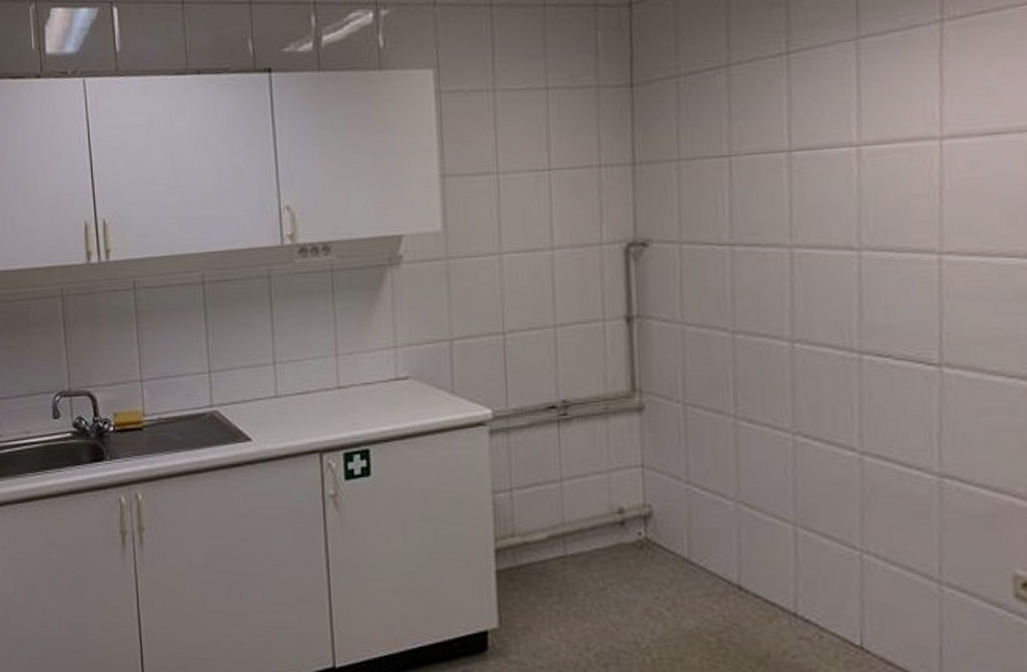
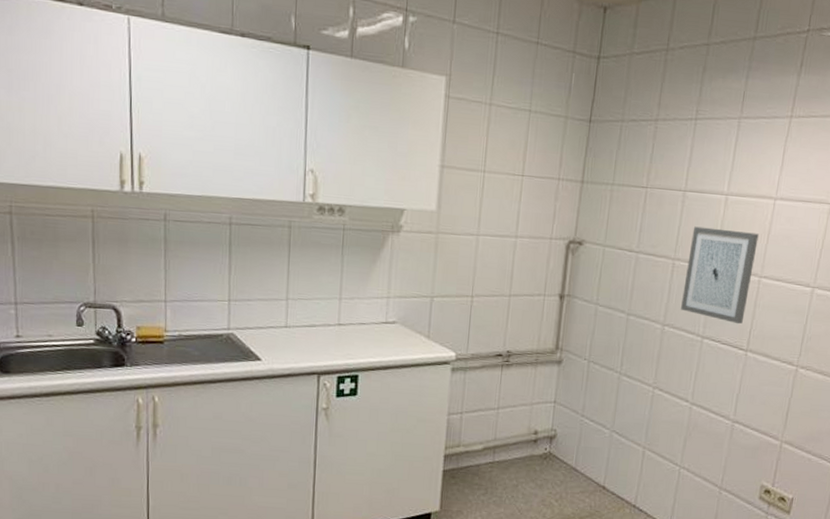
wall art: none [813,191,926,328] -> present [681,226,759,324]

